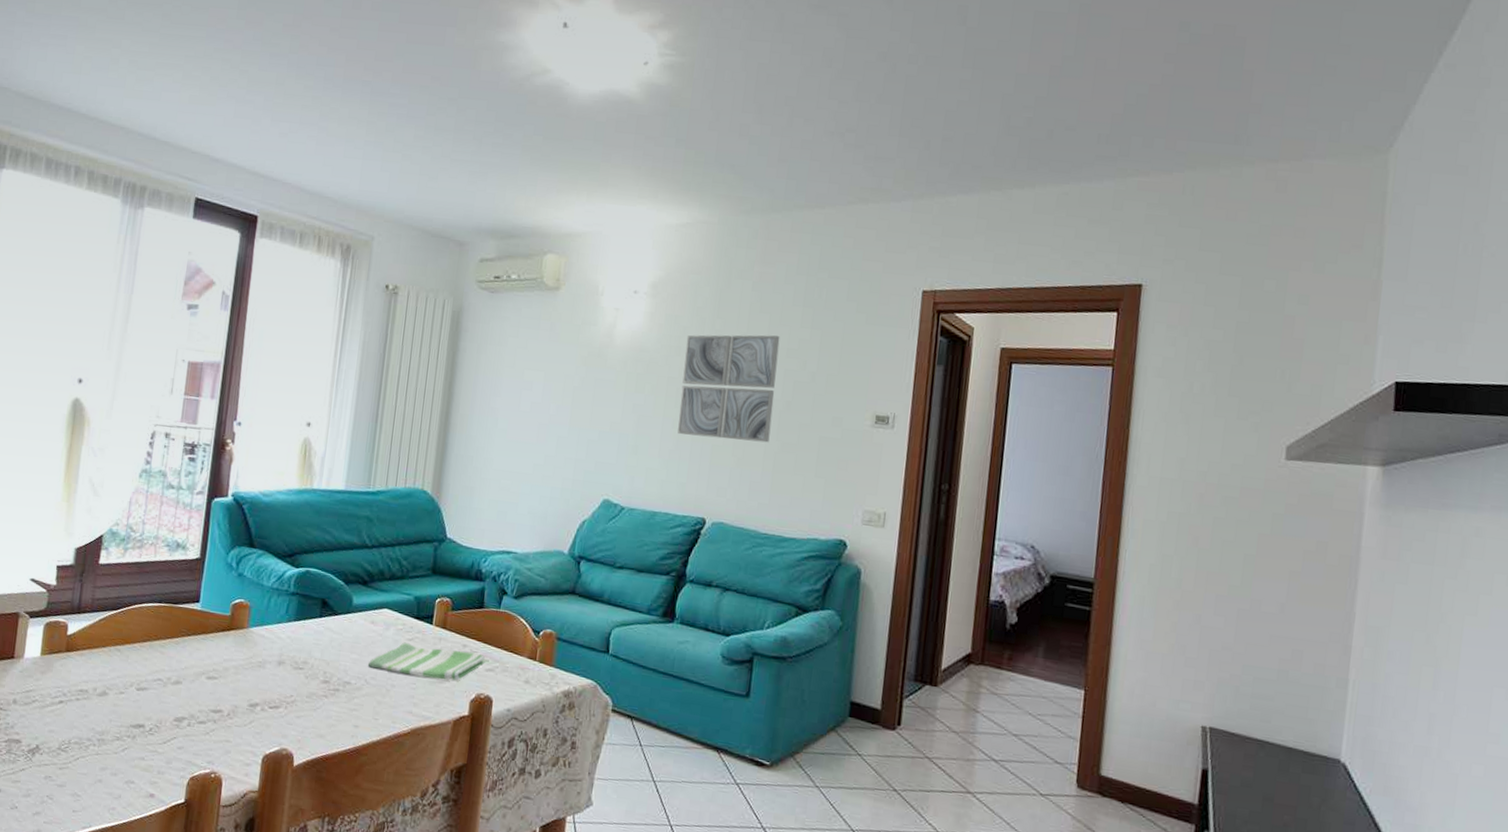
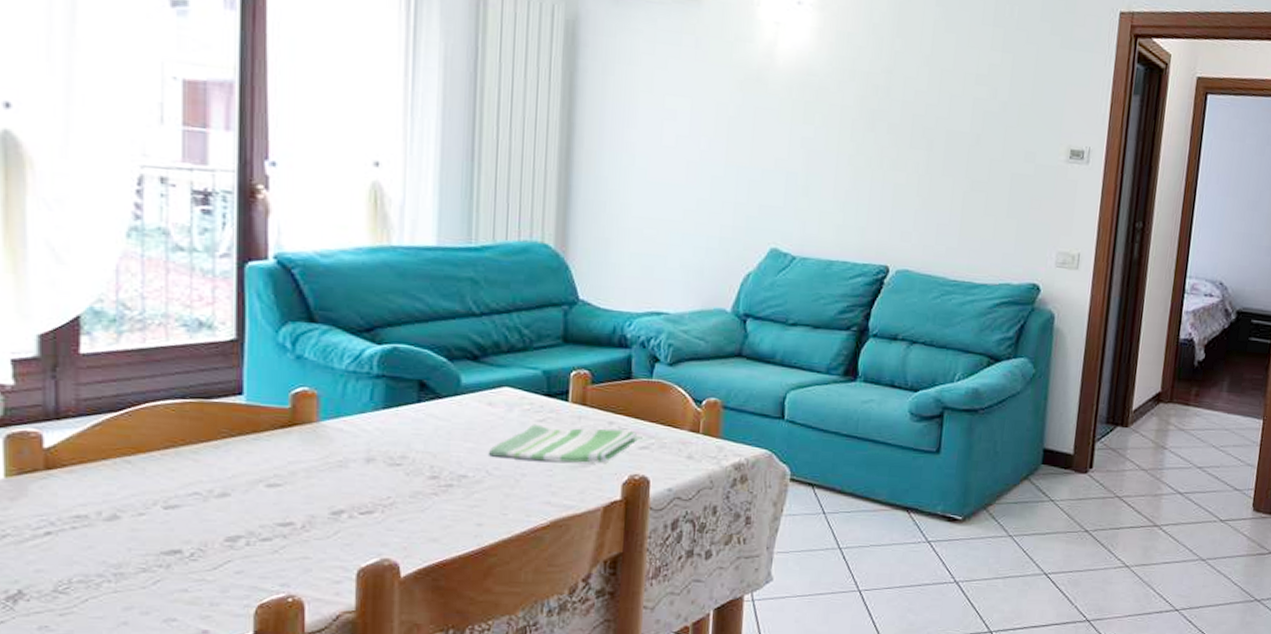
wall art: present [678,334,780,443] -> none [854,56,968,181]

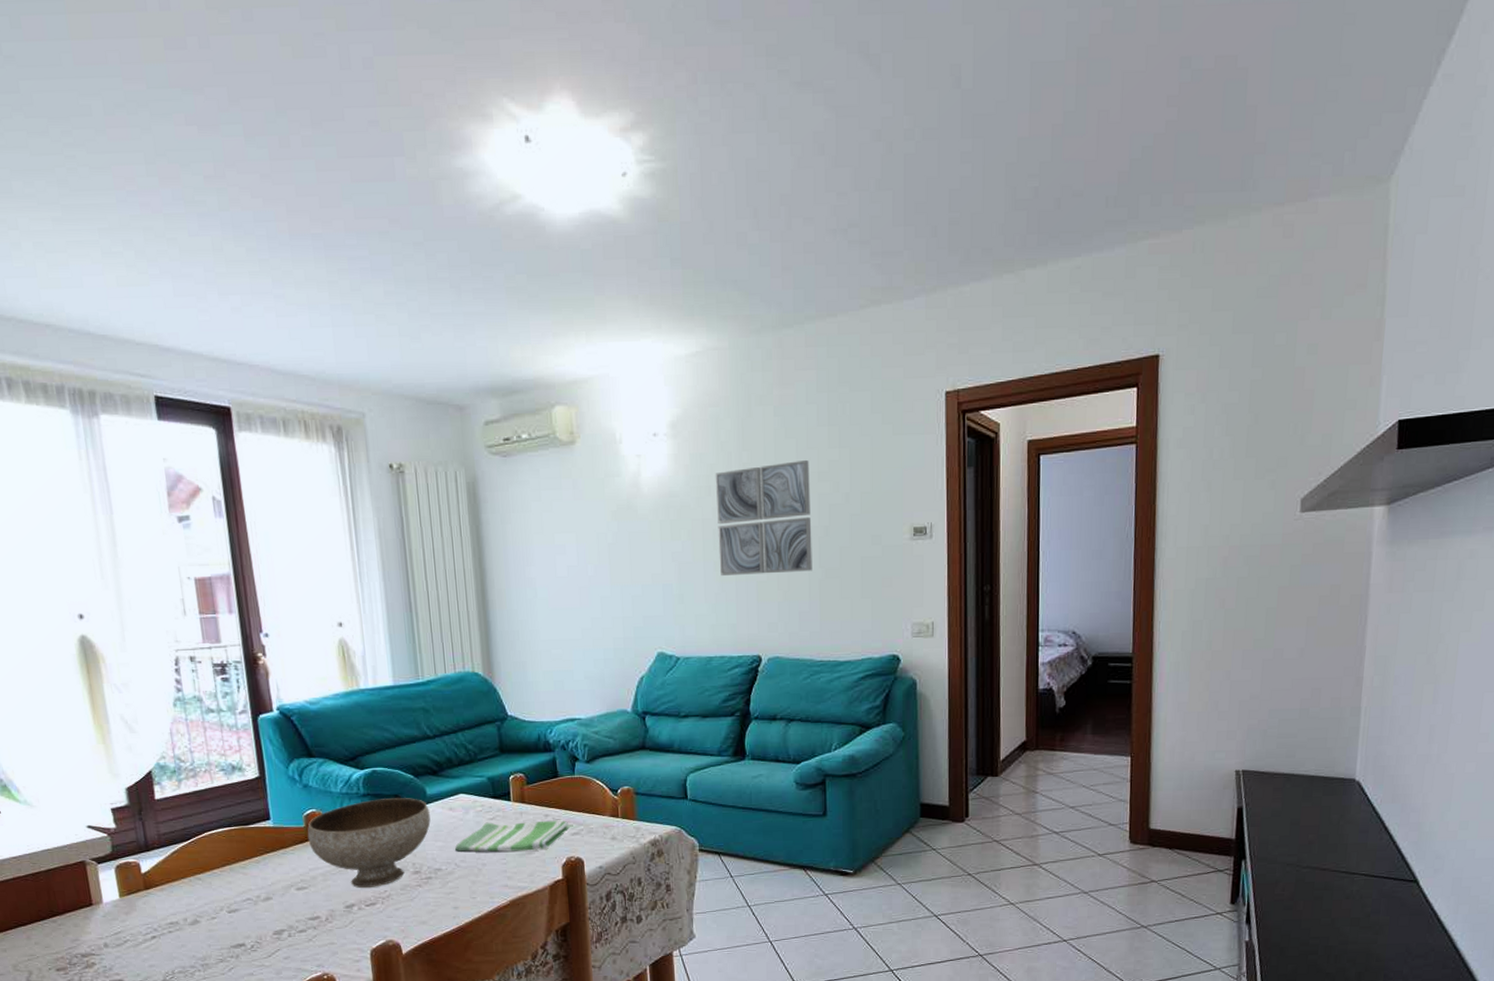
bowl: none [292,382,462,492] -> present [307,798,431,888]
wall art: none [854,56,968,181] -> present [715,460,812,577]

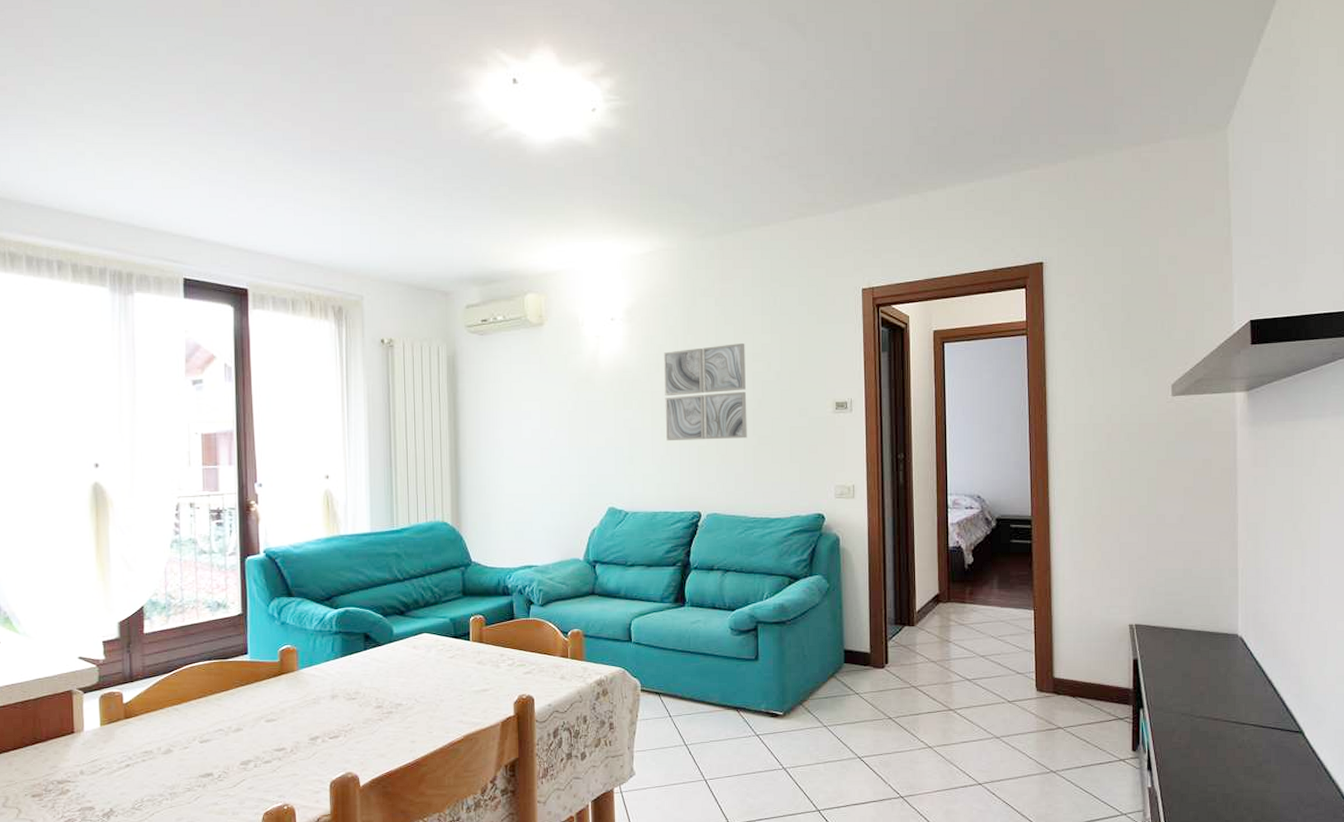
bowl: present [307,798,431,888] -> none [280,636,395,721]
dish towel: present [454,820,570,852] -> none [415,659,523,689]

